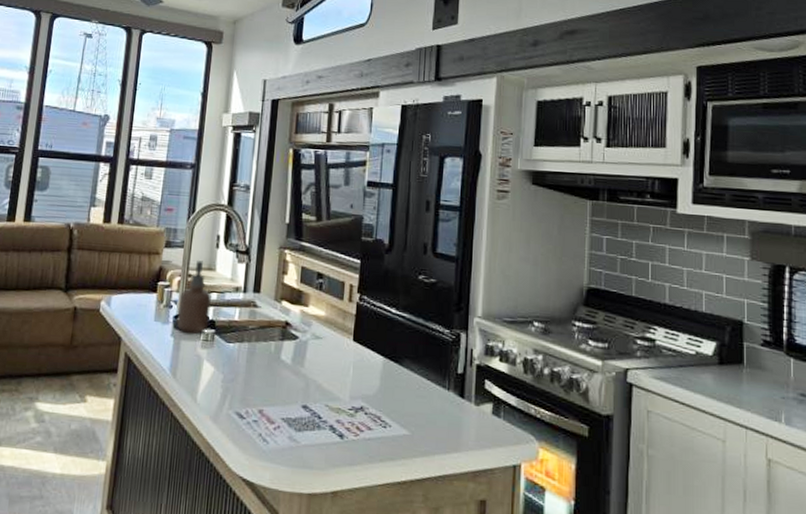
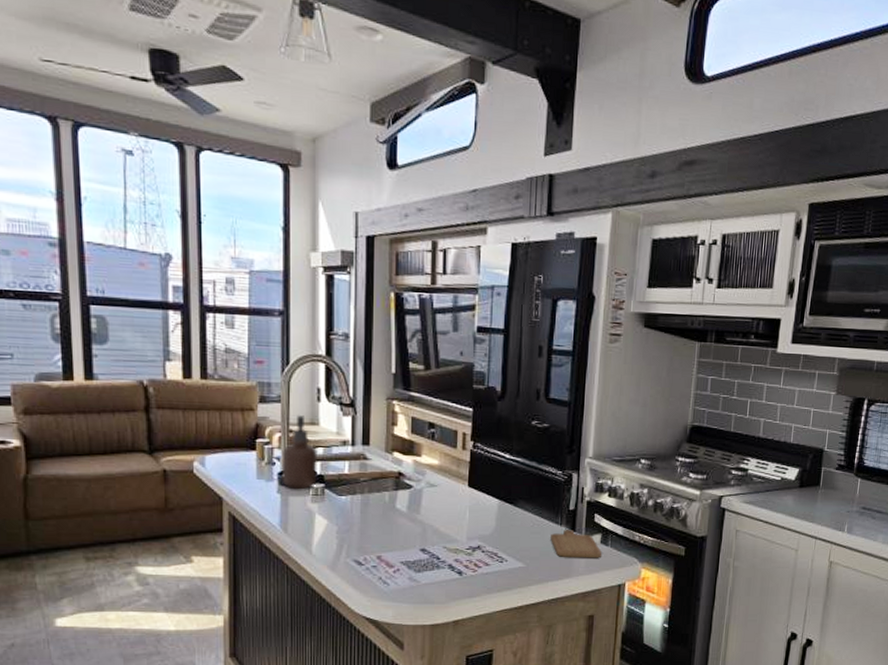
chopping board: none [437,395,493,432] -> present [550,530,601,559]

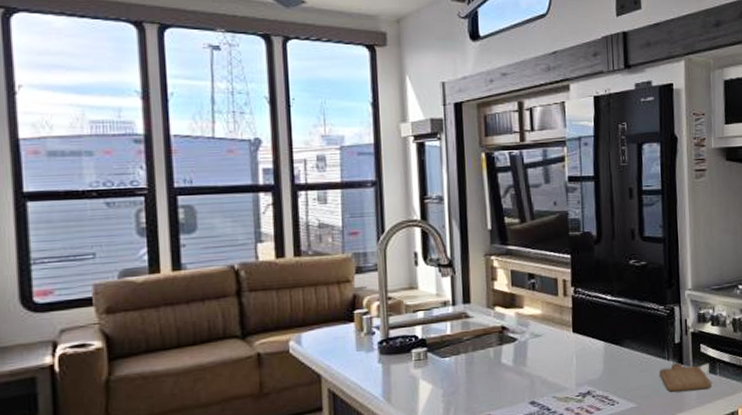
soap dispenser: present [281,414,319,489] -> none [381,280,420,357]

